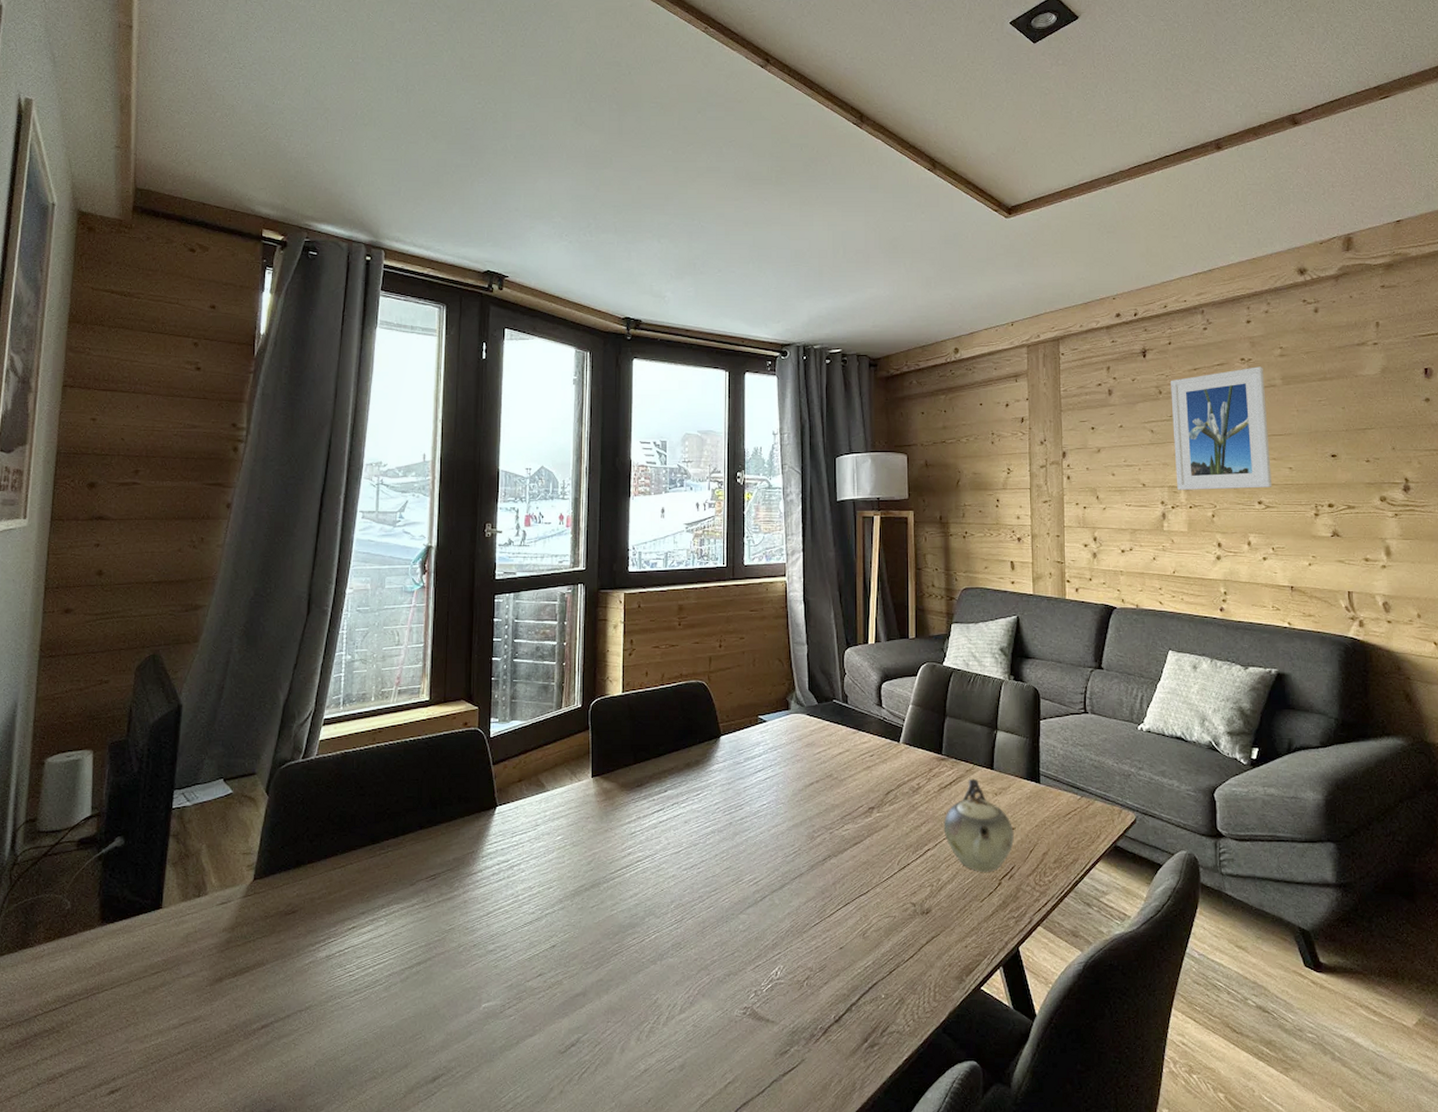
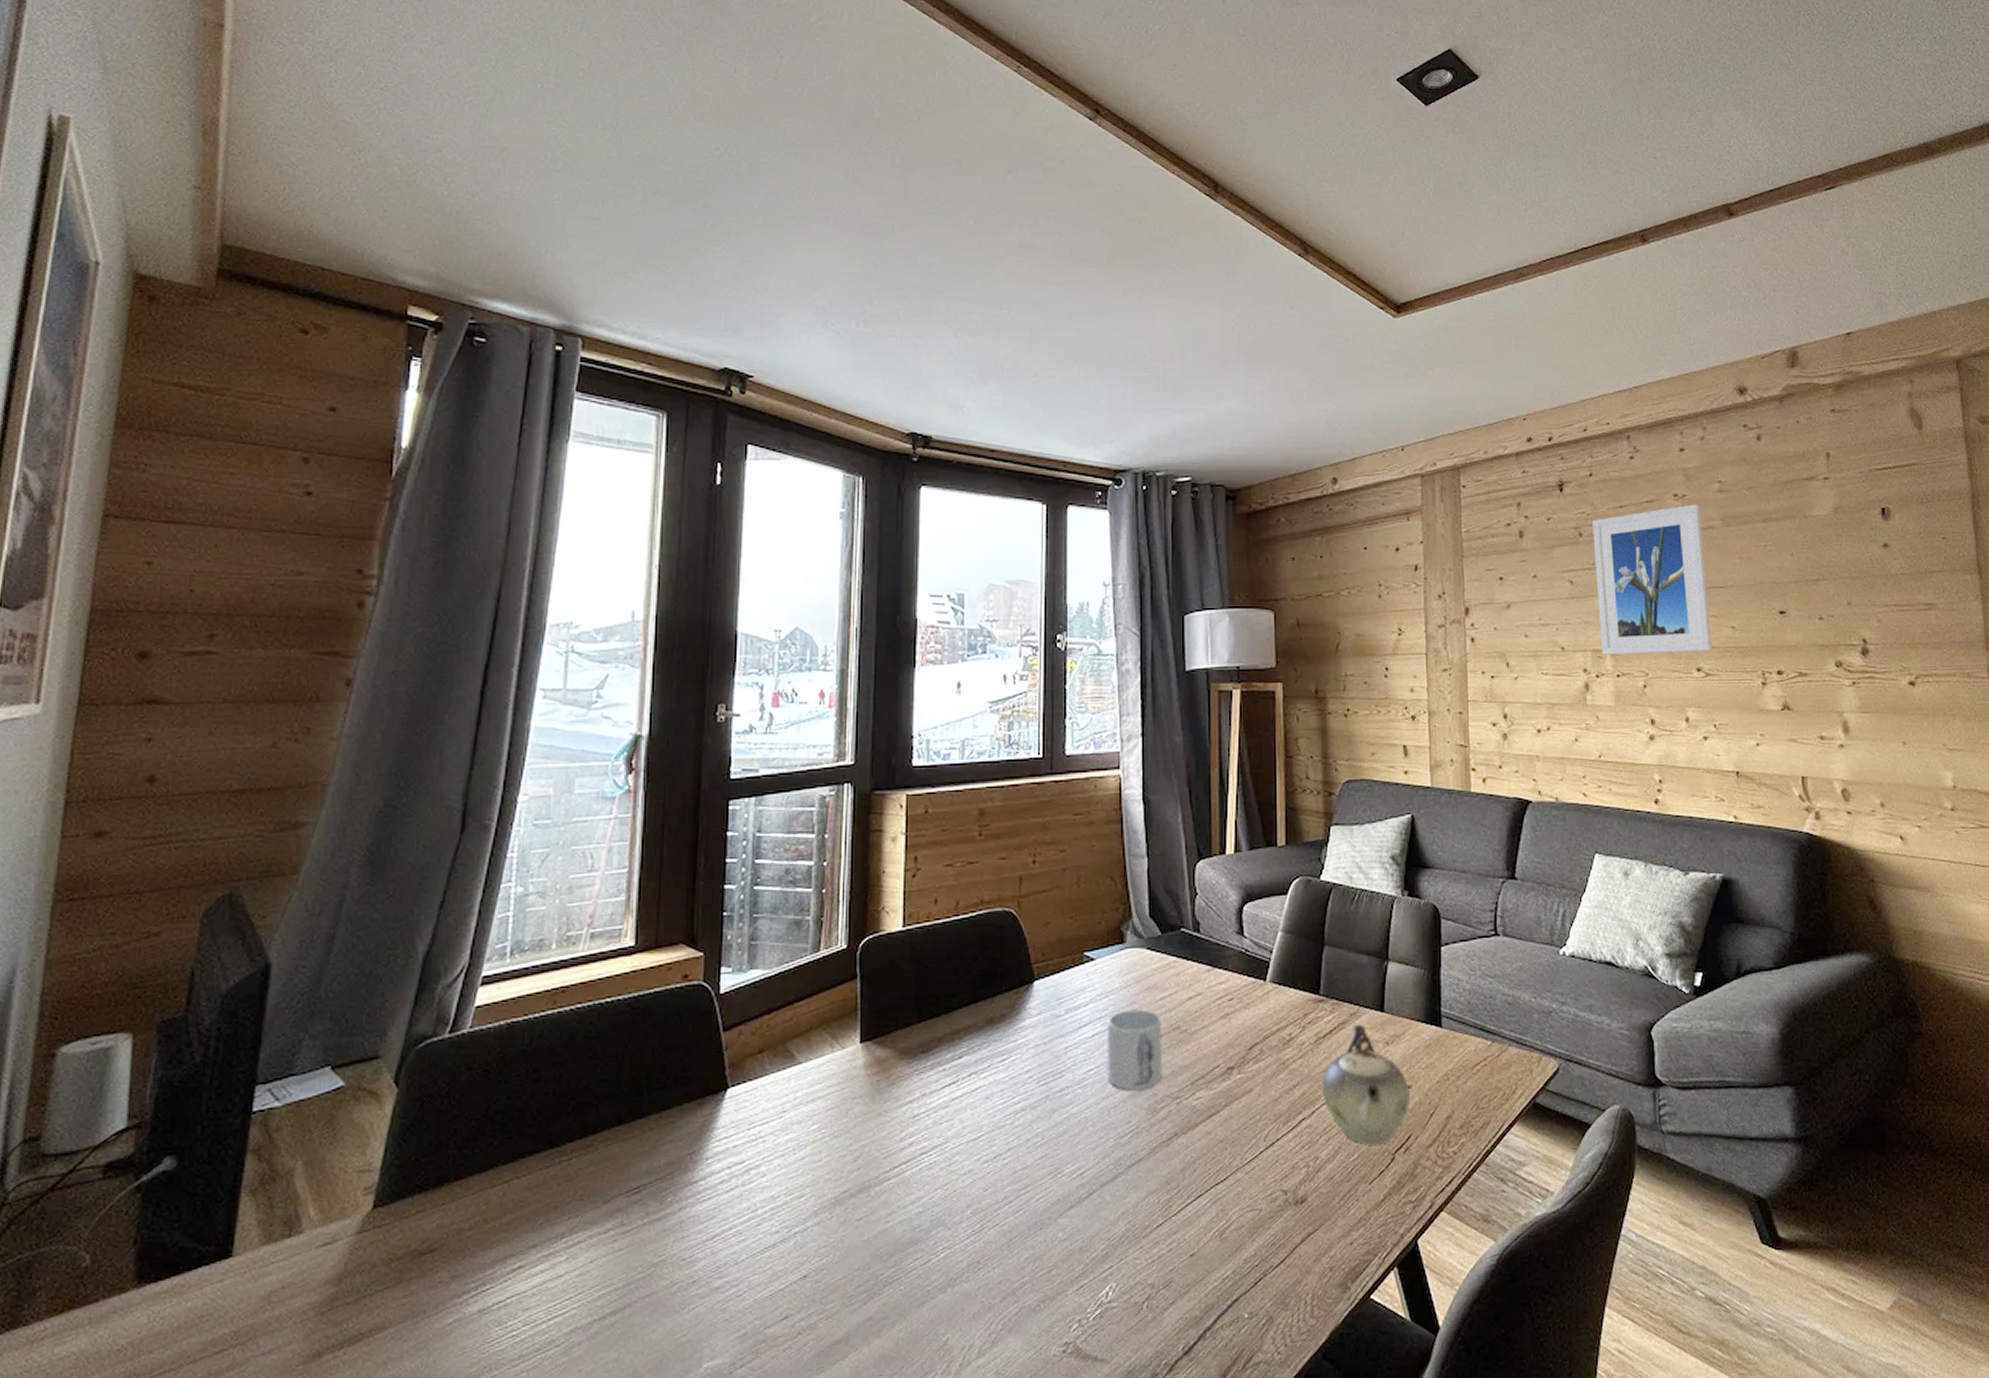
mug: none [776,761,818,822] -> present [1106,1009,1162,1091]

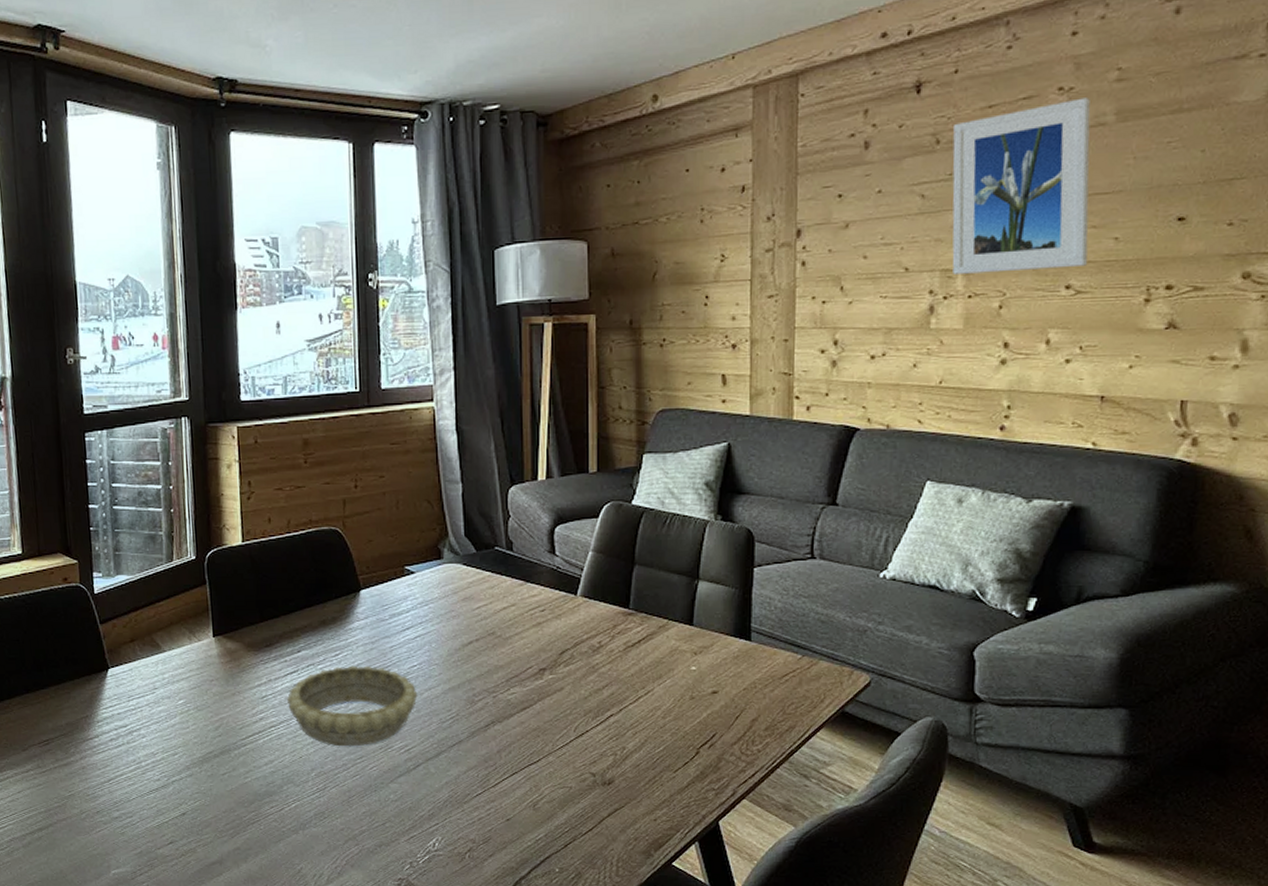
decorative bowl: none [942,1071,1094,1175] -> present [286,665,418,747]
mug: present [1106,1009,1162,1091] -> none [428,617,479,685]
teapot: present [1322,1024,1410,1145] -> none [630,635,716,740]

